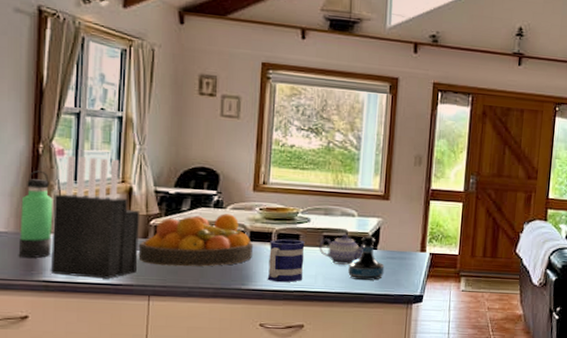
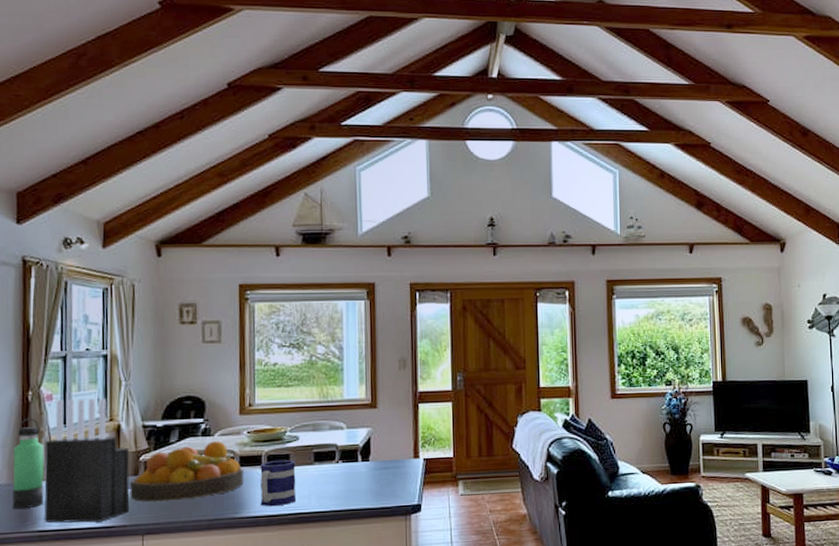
teapot: present [319,234,365,265] -> none [310,448,356,482]
tequila bottle: present [348,236,385,280] -> none [342,448,379,495]

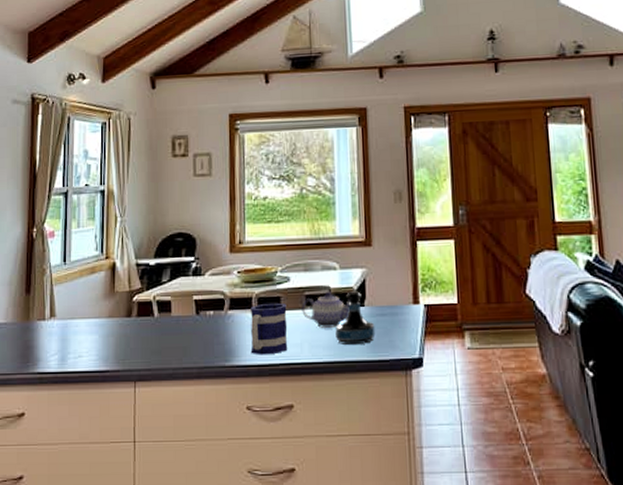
thermos bottle: present [12,418,45,509] -> none [16,255,46,348]
knife block: present [44,398,130,523] -> none [43,235,124,366]
fruit bowl: present [129,441,243,502] -> none [123,281,234,346]
teapot: none [310,448,356,482] -> present [302,291,351,329]
tequila bottle: none [342,448,379,495] -> present [335,291,376,345]

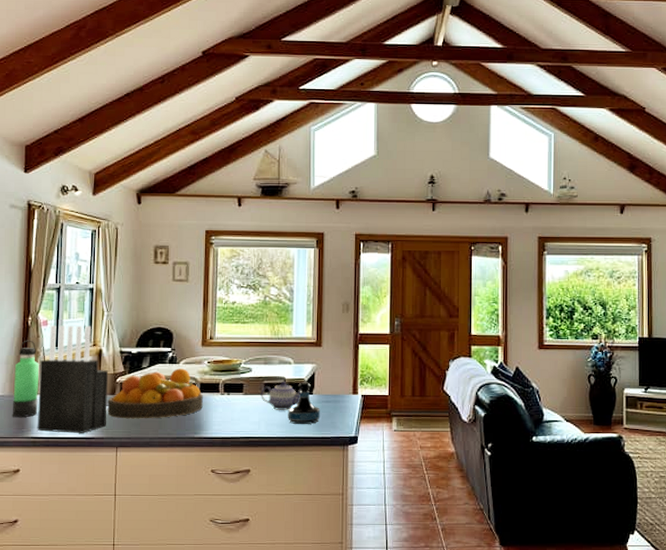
thermos bottle: none [16,255,46,348] -> present [12,340,39,417]
knife block: none [43,235,124,366] -> present [37,325,109,433]
fruit bowl: none [123,281,234,346] -> present [107,368,203,419]
mug: present [250,302,288,355] -> none [216,388,248,430]

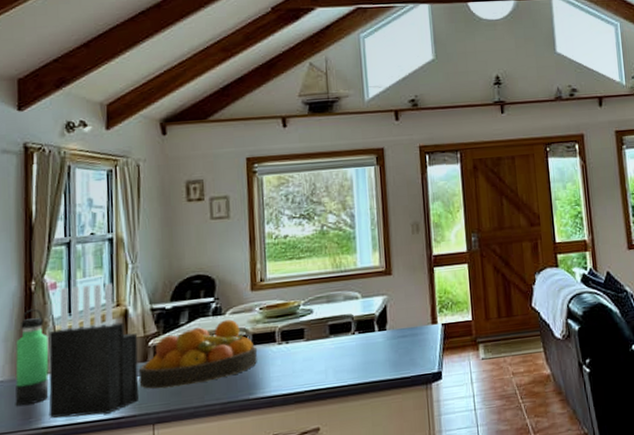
teapot: present [261,381,302,411] -> none [325,319,373,355]
tequila bottle: present [288,382,321,424] -> none [359,317,397,367]

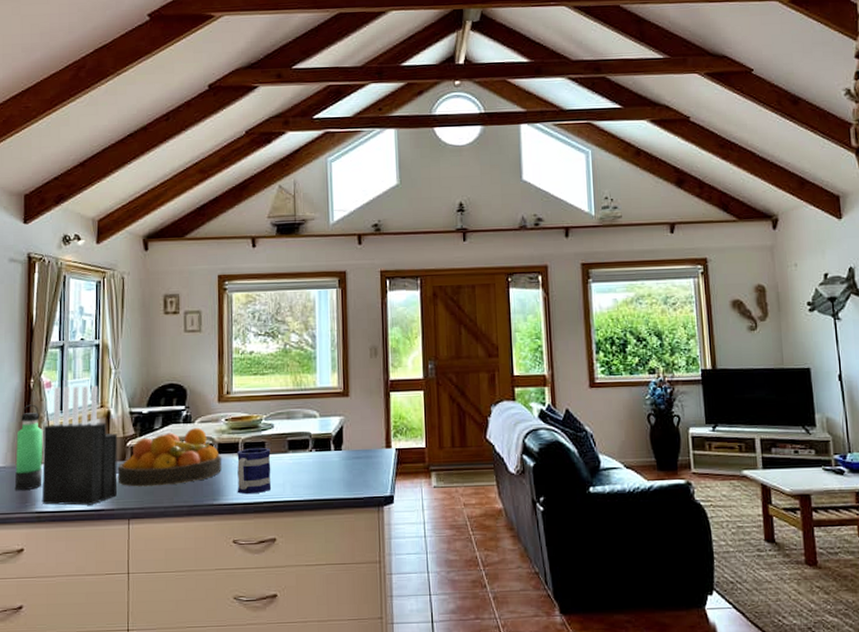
mug: none [274,334,313,385] -> present [237,447,272,495]

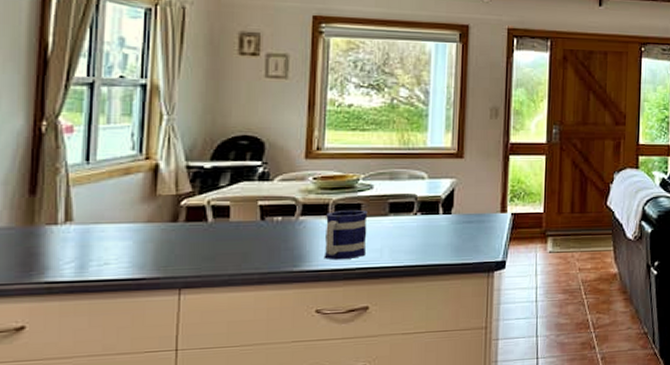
thermos bottle: present [14,404,43,490] -> none [13,152,59,256]
knife block: present [41,385,118,506] -> none [54,132,169,274]
fruit bowl: present [117,428,221,487] -> none [166,186,306,252]

